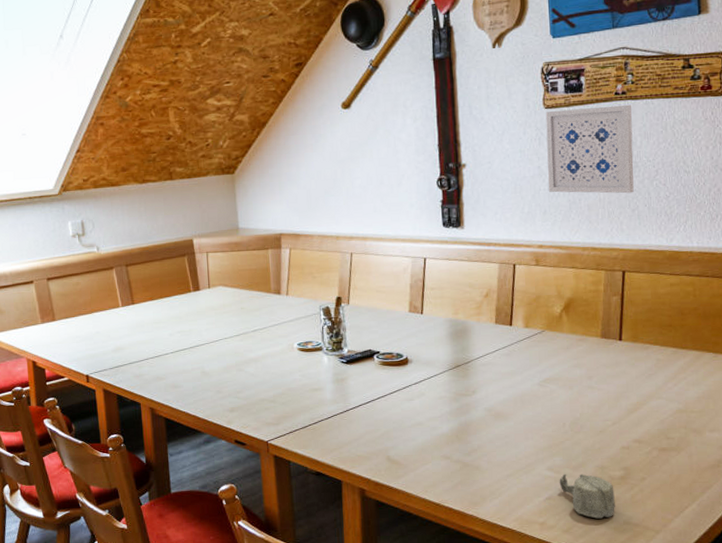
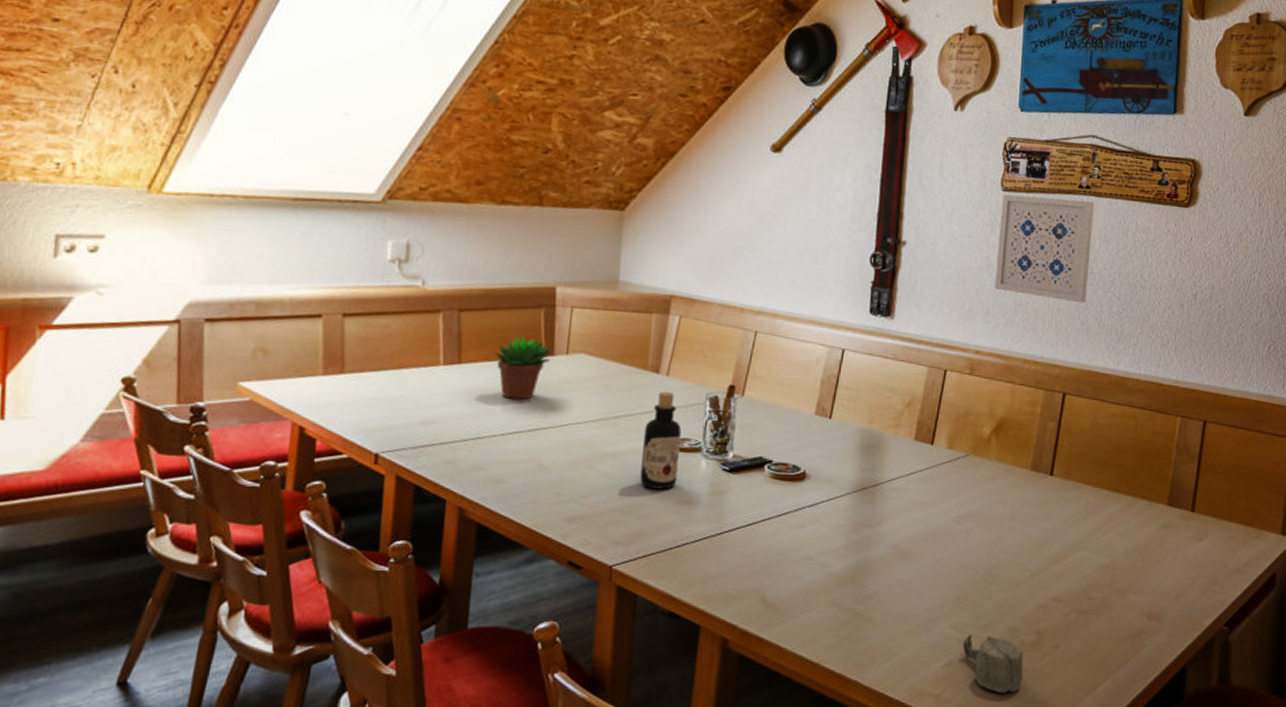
succulent plant: none [156,279,198,326] -> present [494,336,553,400]
bottle: none [276,307,307,382] -> present [640,391,682,490]

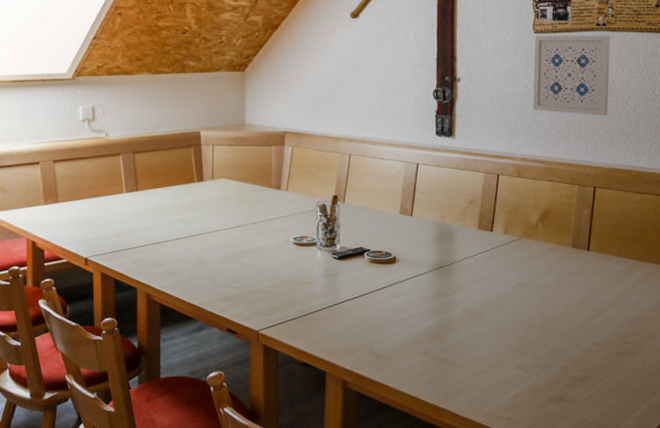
succulent plant: present [494,336,553,400] -> none [160,169,202,214]
bottle: present [640,391,682,490] -> none [273,202,300,274]
cup: present [962,635,1024,693] -> none [526,373,575,416]

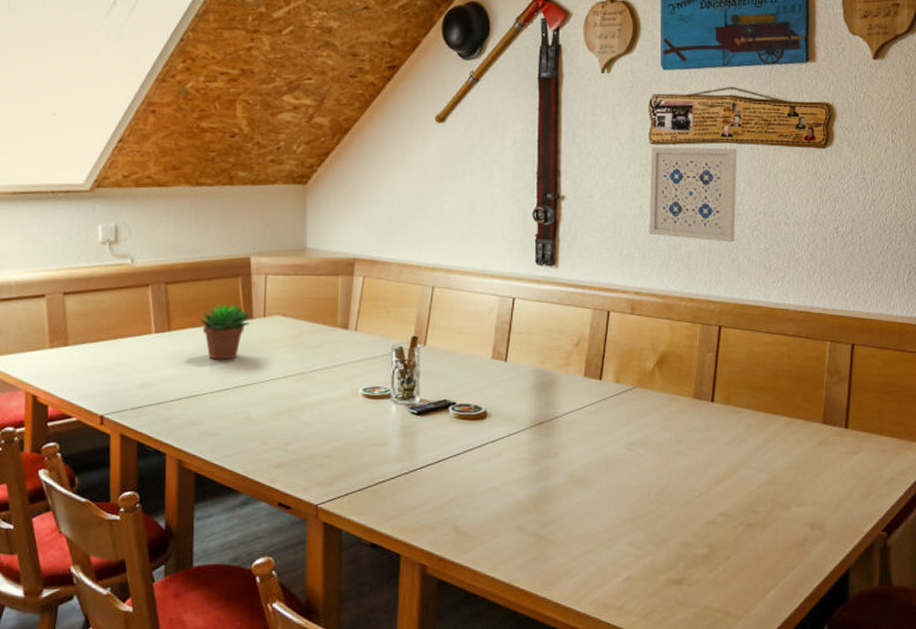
succulent plant: none [160,169,202,214] -> present [199,304,252,360]

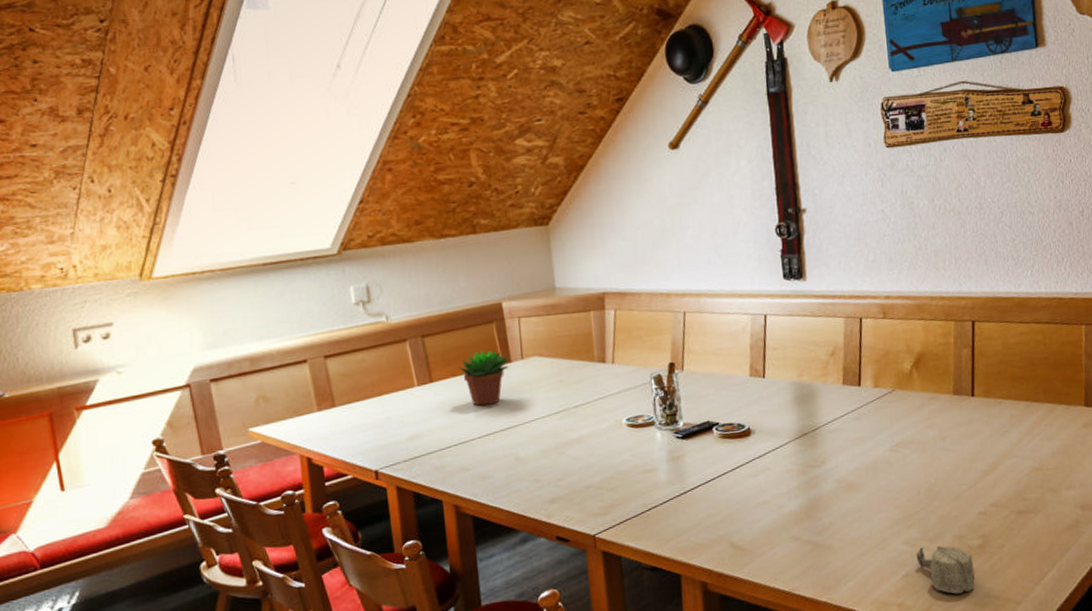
cup: none [640,551,697,603] -> present [916,545,975,594]
wall art: present [648,146,738,243] -> none [887,142,980,239]

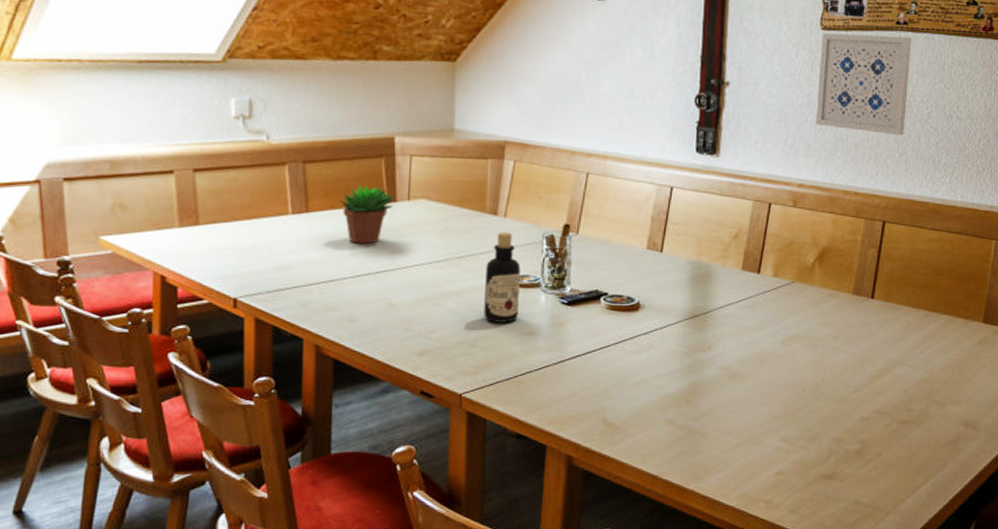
bottle: none [601,377,638,464] -> present [484,232,521,323]
wall art: none [887,142,980,239] -> present [815,32,912,136]
cup: present [916,545,975,594] -> none [791,446,848,497]

